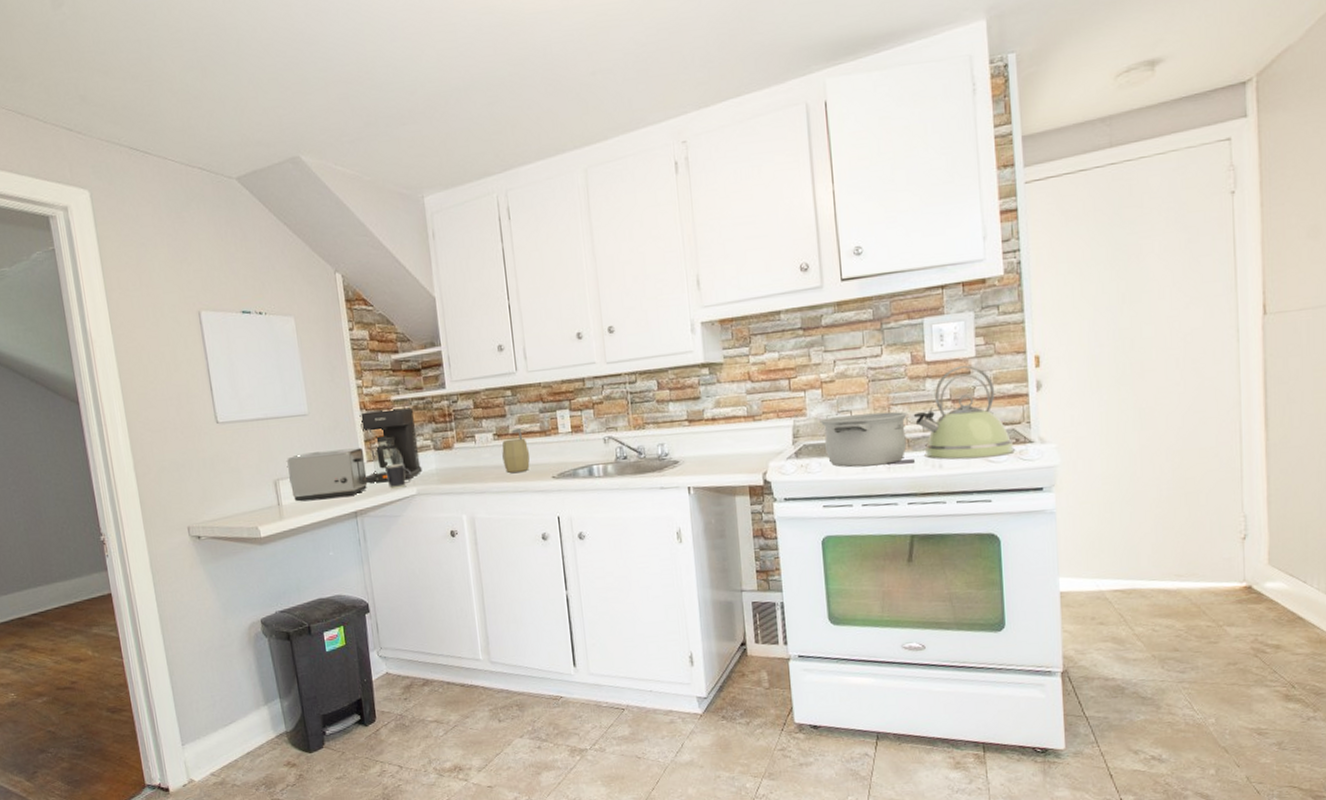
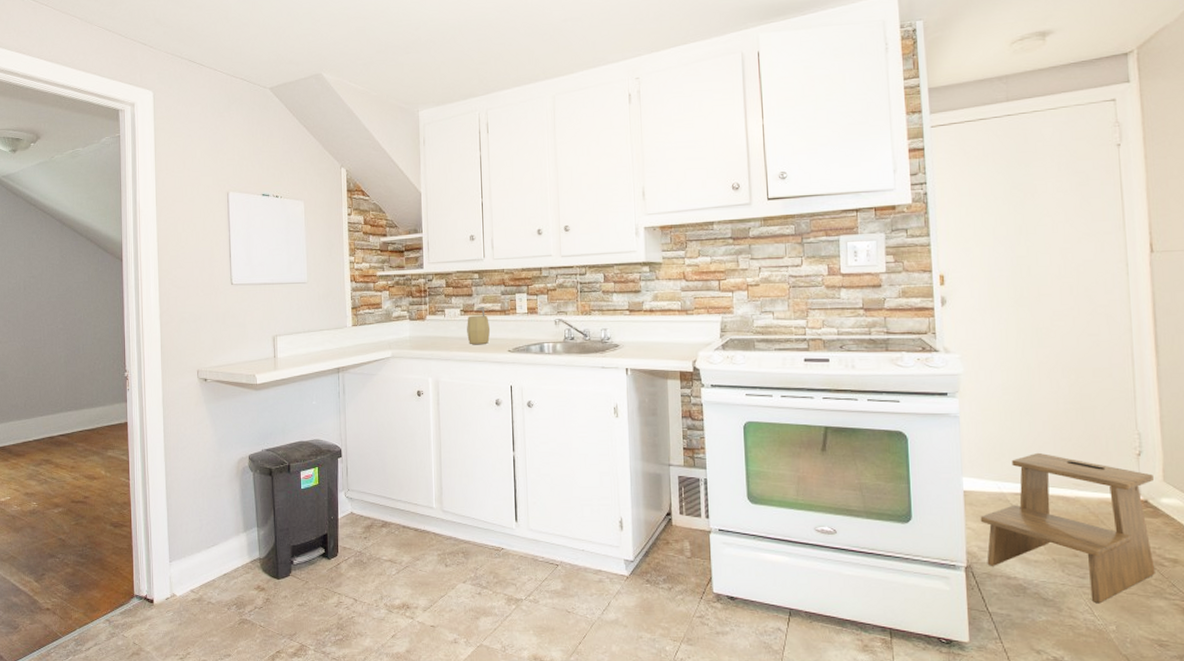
toaster: present [287,447,368,502] -> none [286,313,351,356]
coffee maker: present [359,407,423,484] -> none [349,282,398,345]
mug: present [385,464,412,490] -> none [367,330,389,352]
cooking pot: present [819,411,909,468] -> none [745,315,825,363]
kettle: present [913,365,1015,460] -> none [829,279,921,363]
step stool: none [1077,544,1258,698] -> present [980,452,1155,604]

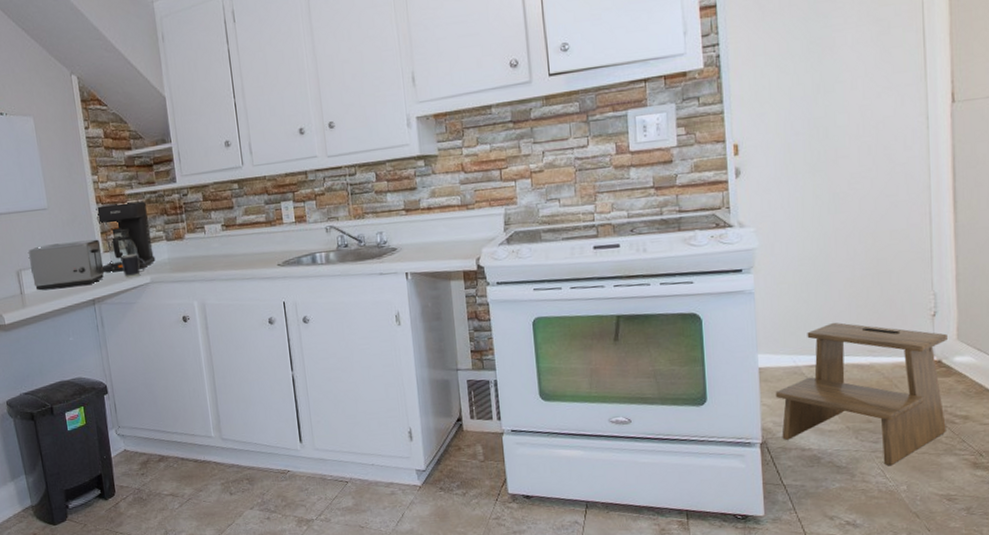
toaster: none [286,313,351,356] -> present [29,239,105,291]
coffee maker: none [349,282,398,345] -> present [96,201,156,273]
mug: none [367,330,389,352] -> present [120,254,146,278]
soap dispenser: present [467,307,491,345] -> none [230,219,257,262]

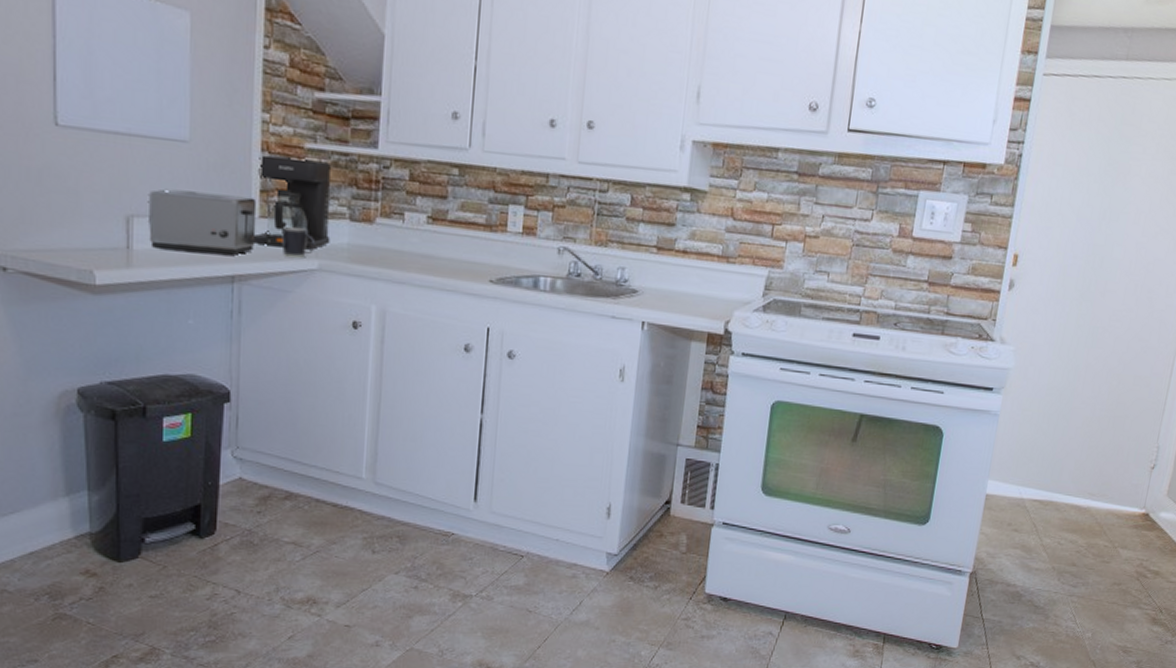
step stool: present [775,322,947,466] -> none [991,459,1160,612]

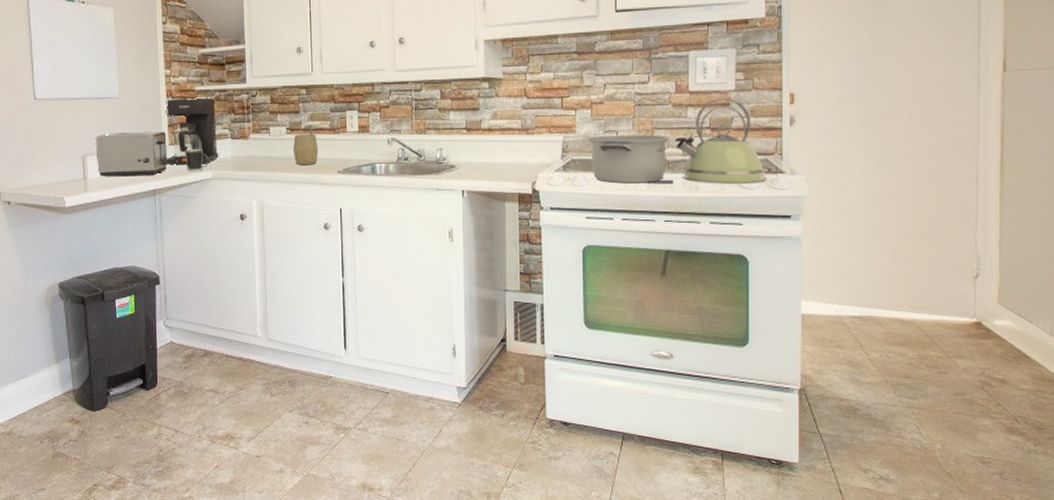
soap dispenser: none [433,215,468,268] -> present [293,125,319,166]
cooking pot: none [794,275,885,338] -> present [587,135,670,185]
kettle: none [888,248,976,350] -> present [674,97,766,185]

